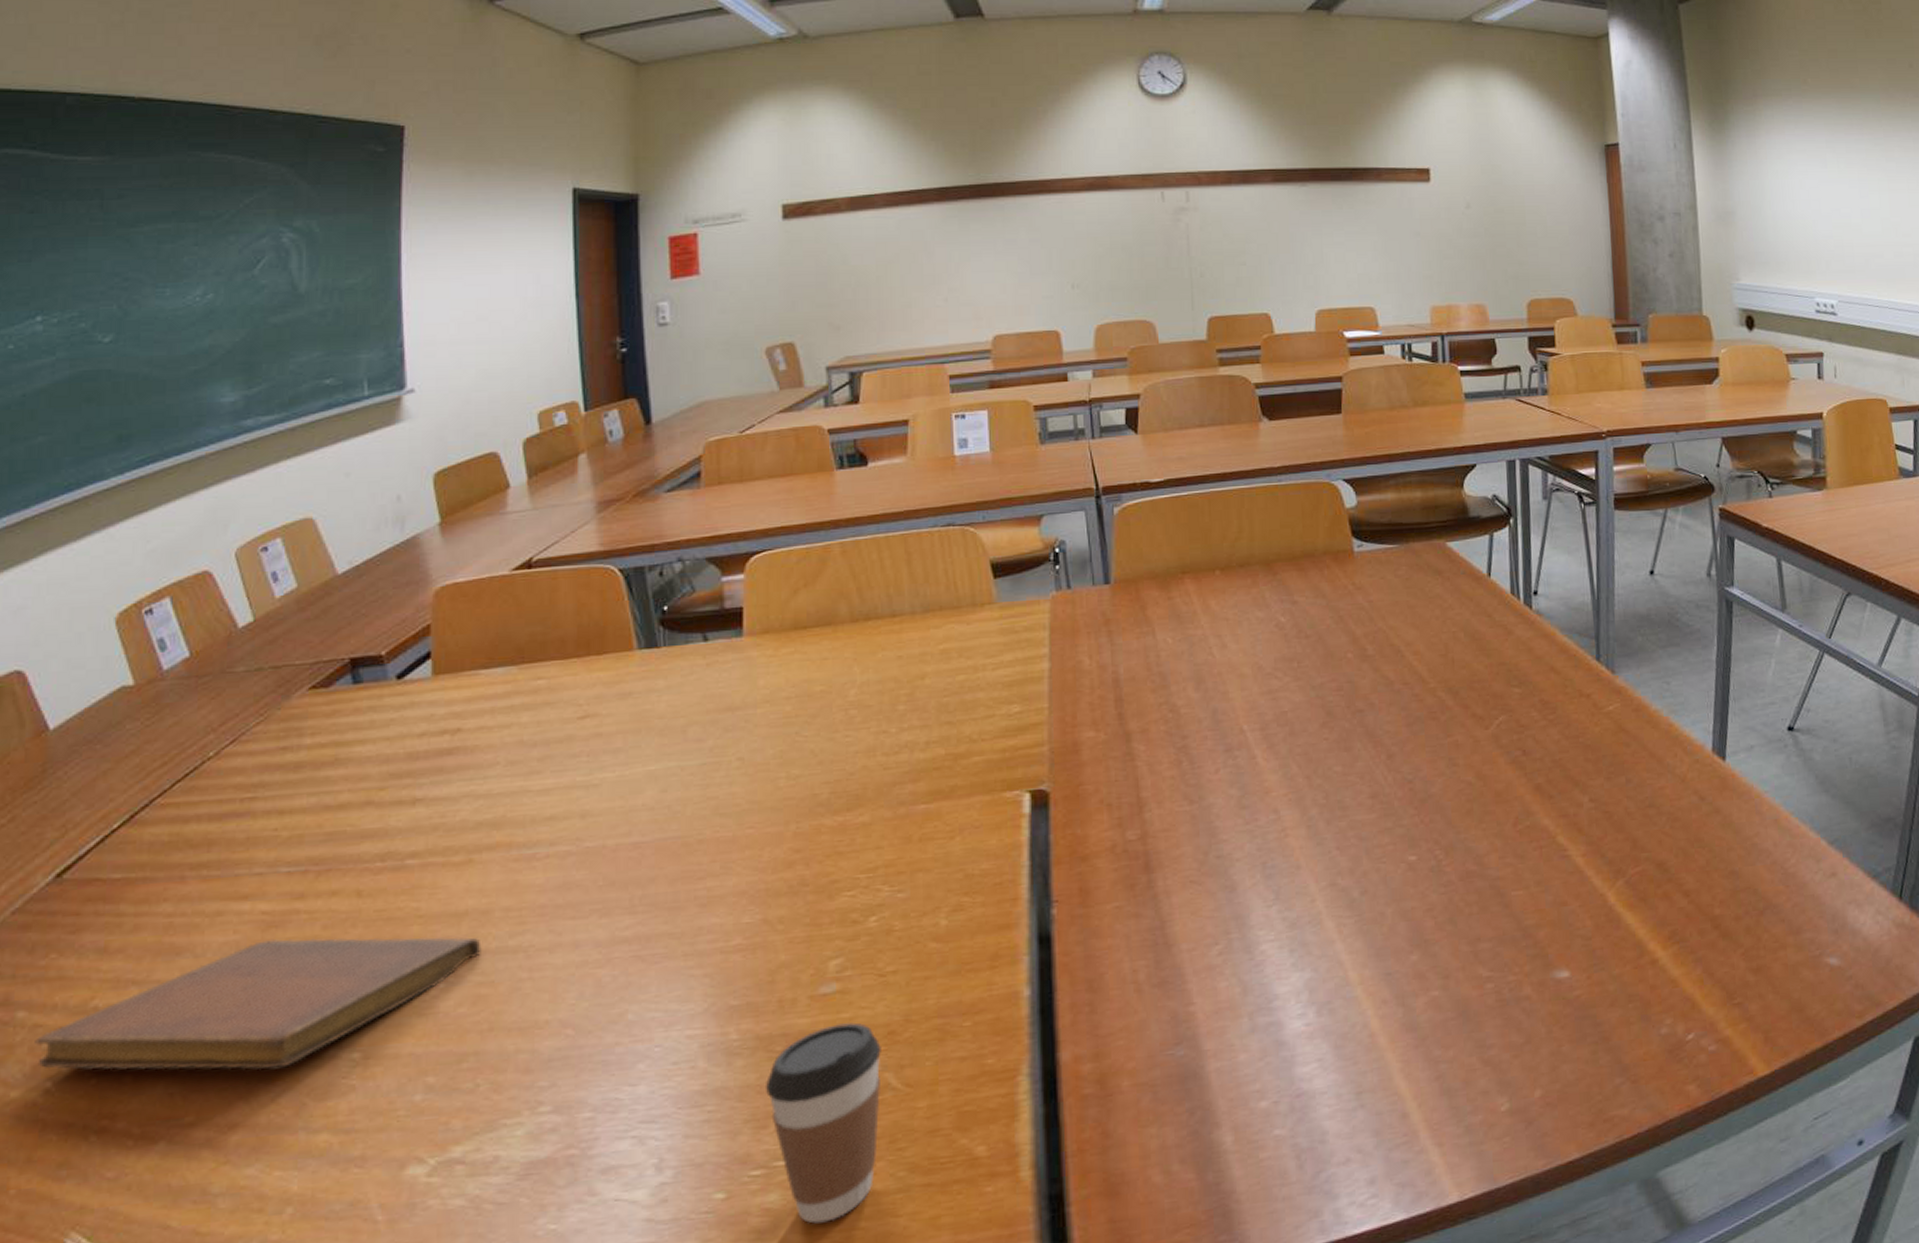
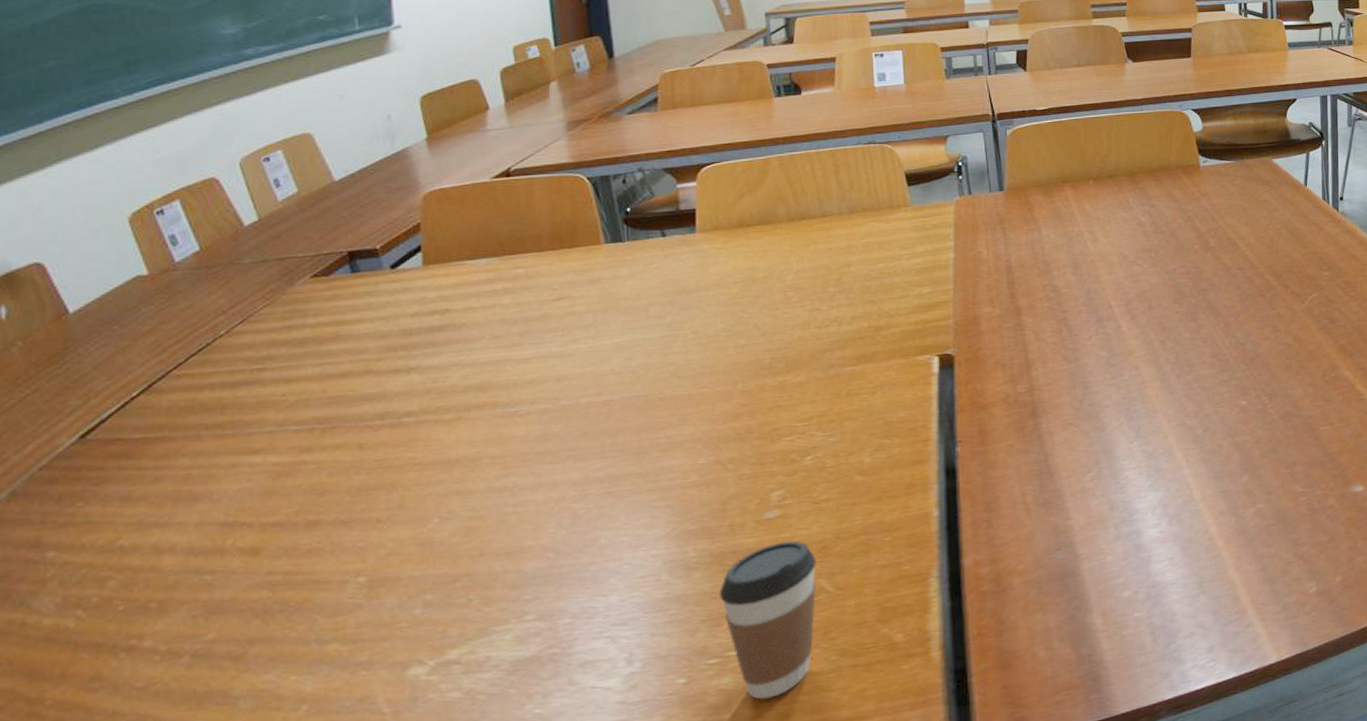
notebook: present [35,937,481,1070] -> none [65,480,472,599]

